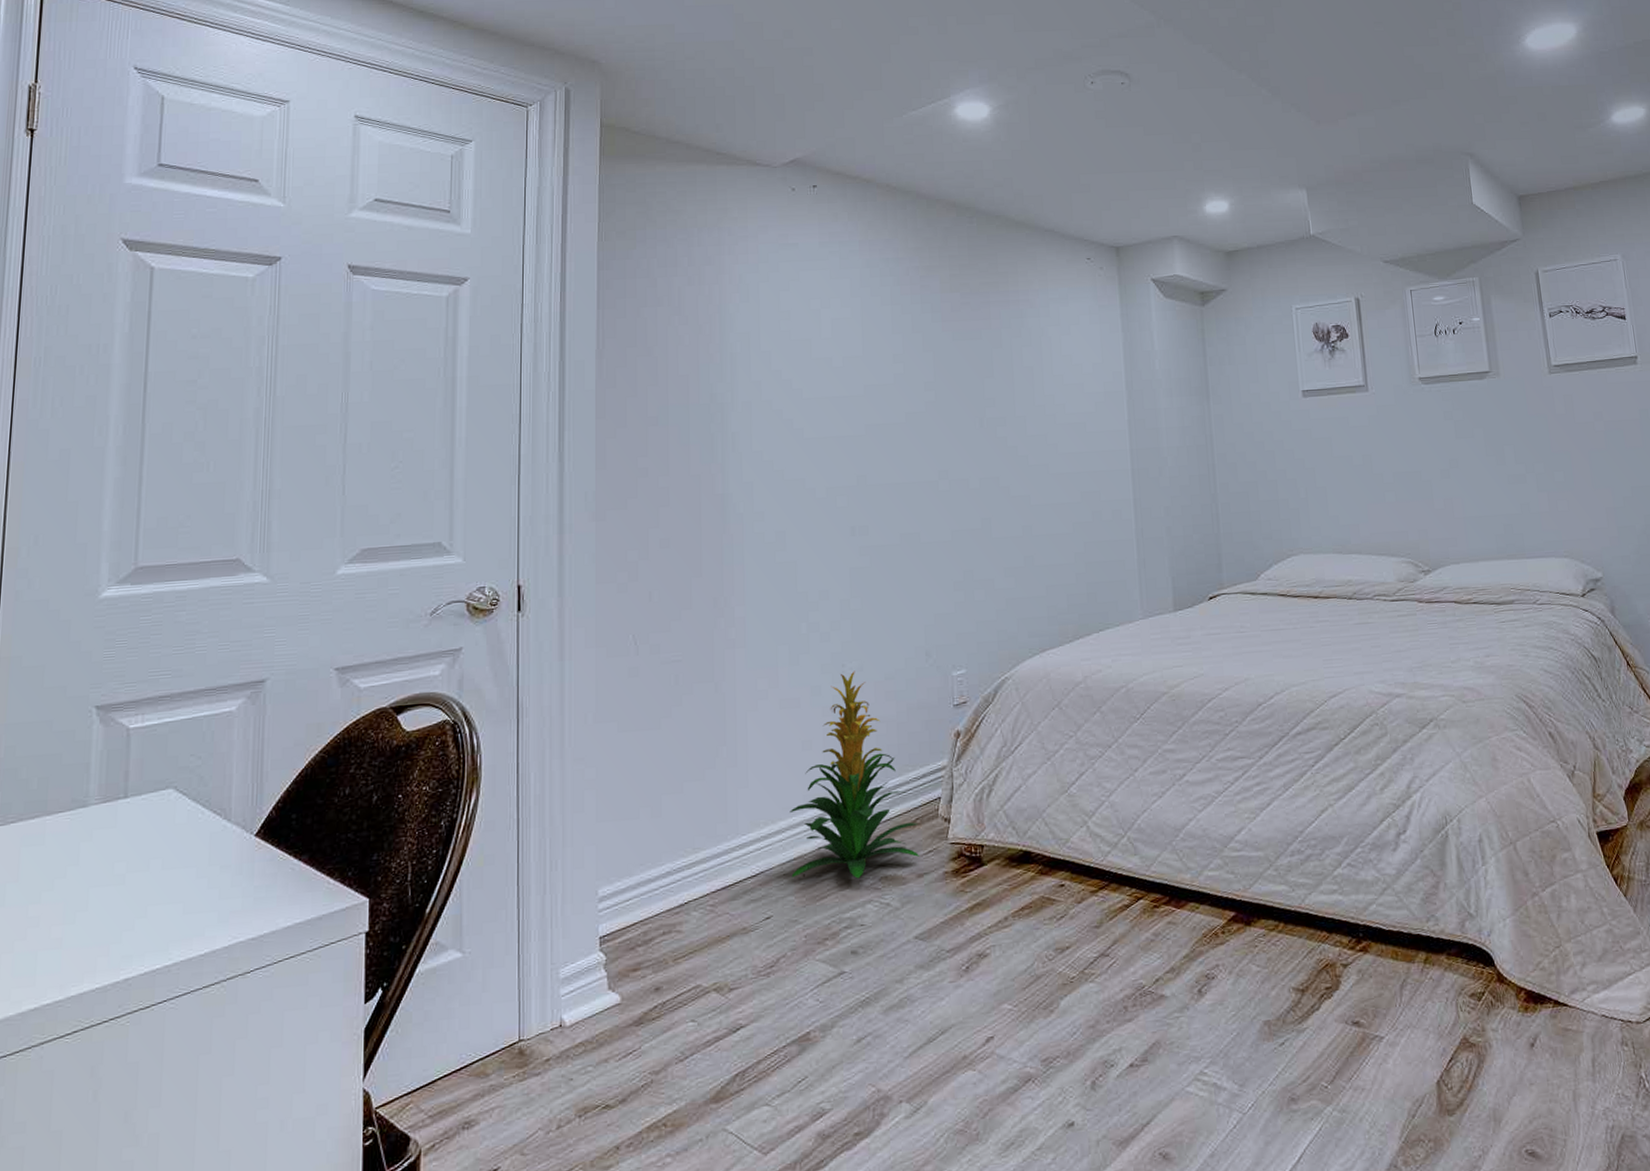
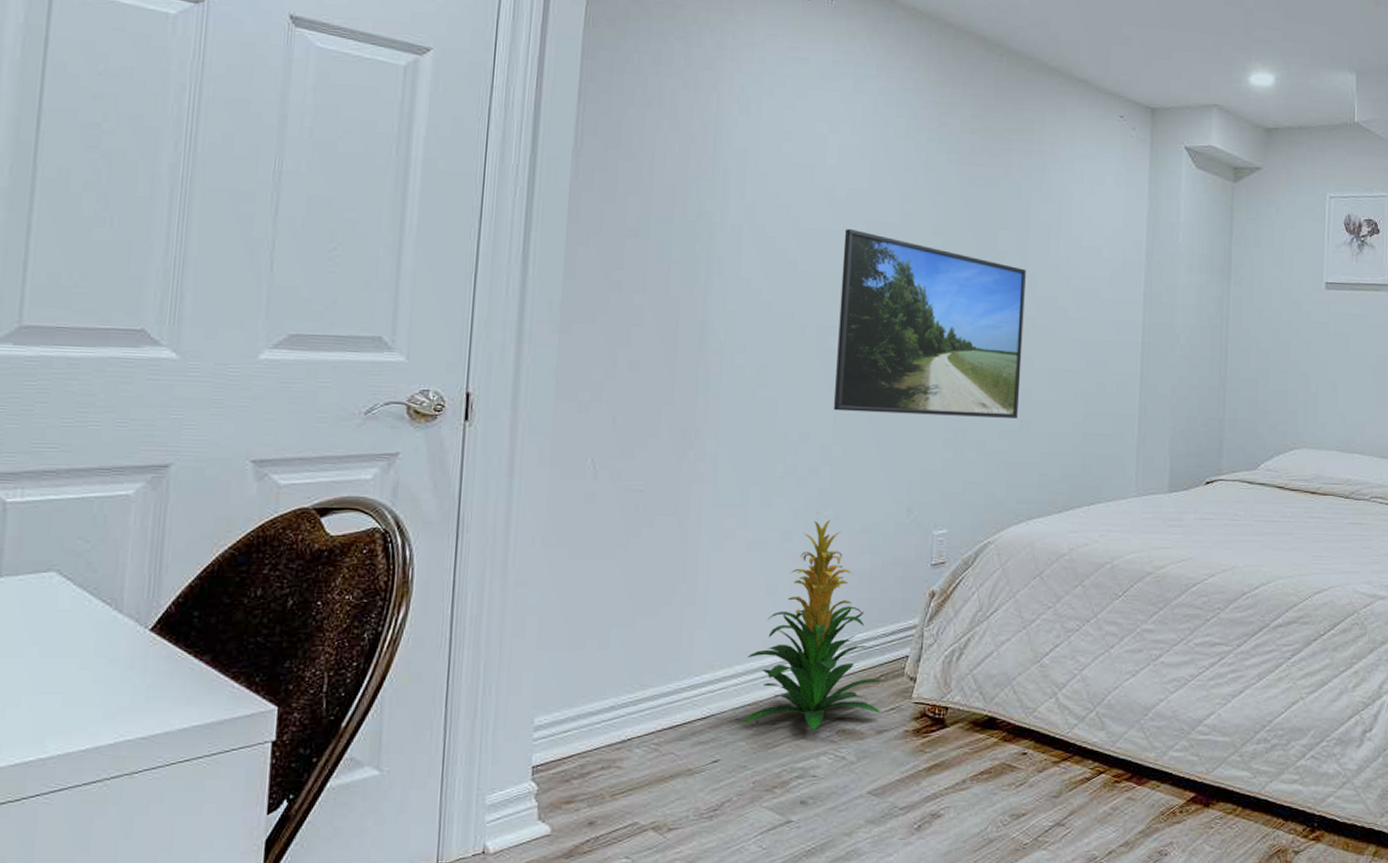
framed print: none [844,393,1021,566] -> present [833,228,1026,418]

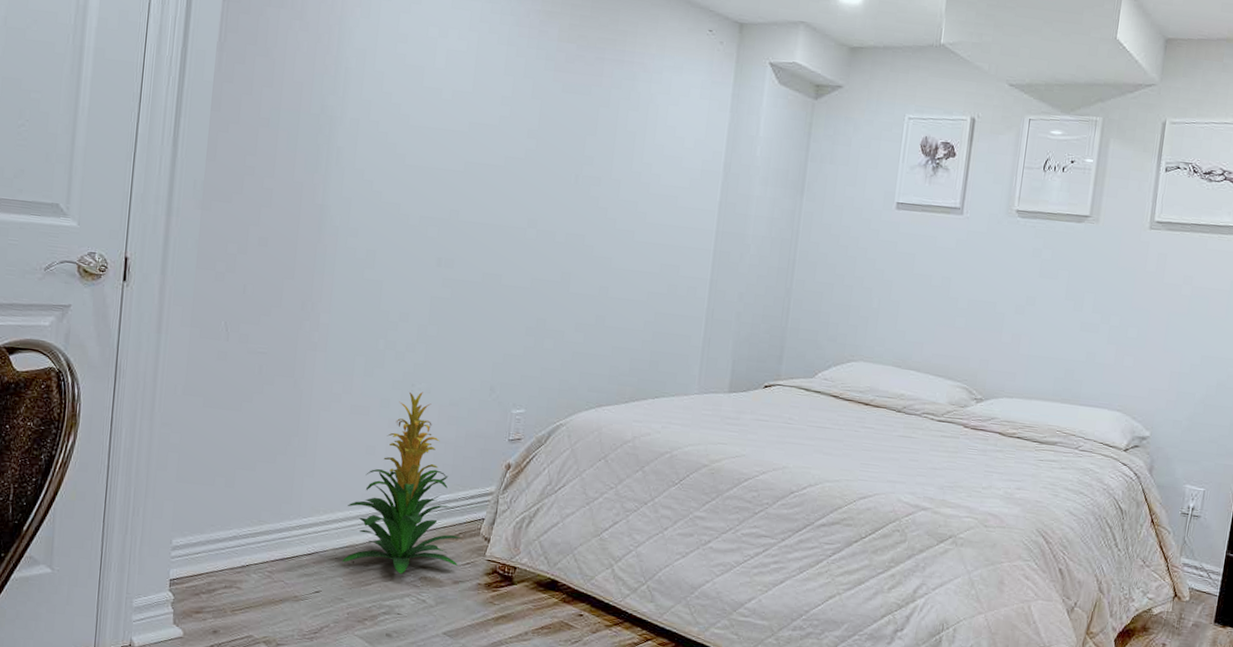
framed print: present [833,228,1026,418] -> none [430,127,611,313]

